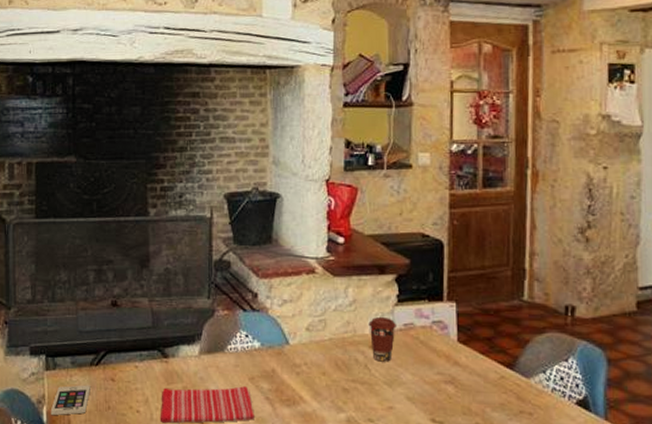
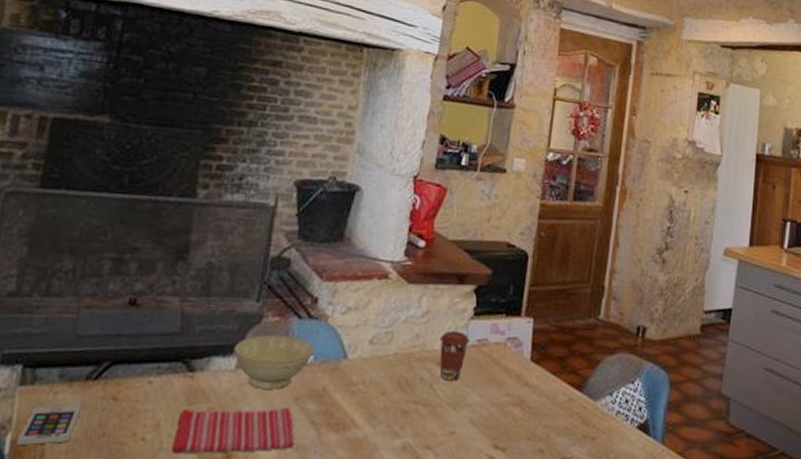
bowl: none [196,325,260,371] -> present [234,334,315,389]

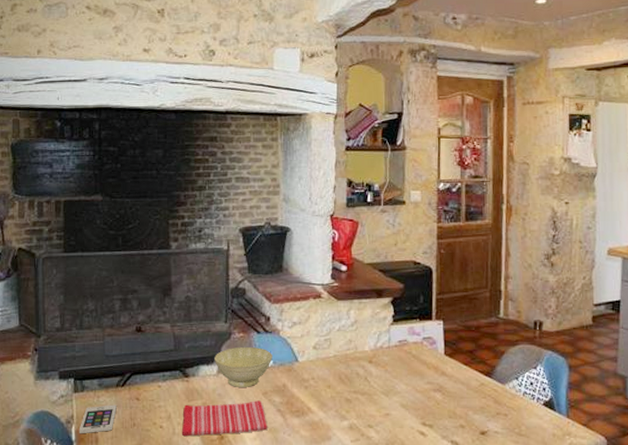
coffee cup: present [440,331,470,381] -> none [368,336,392,374]

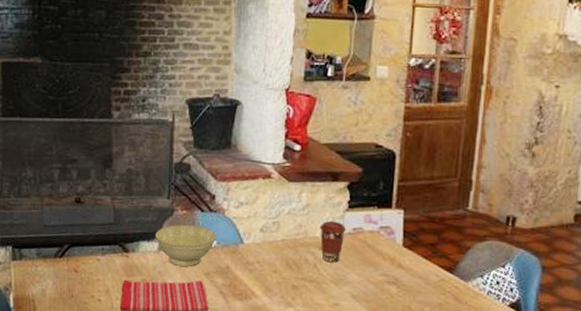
smartphone: present [78,404,117,434] -> none [16,274,55,302]
coffee cup: none [368,336,392,374] -> present [319,221,346,263]

